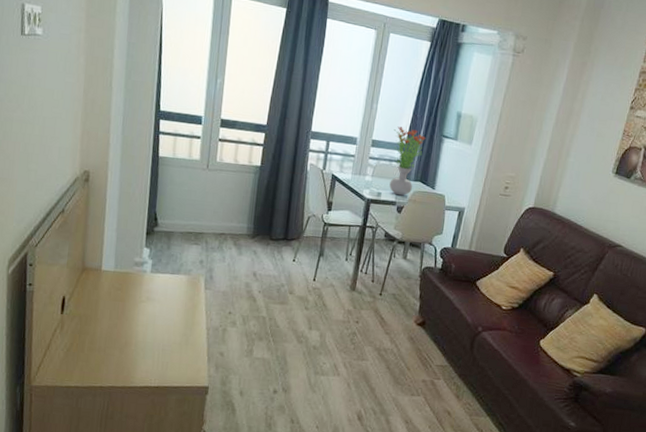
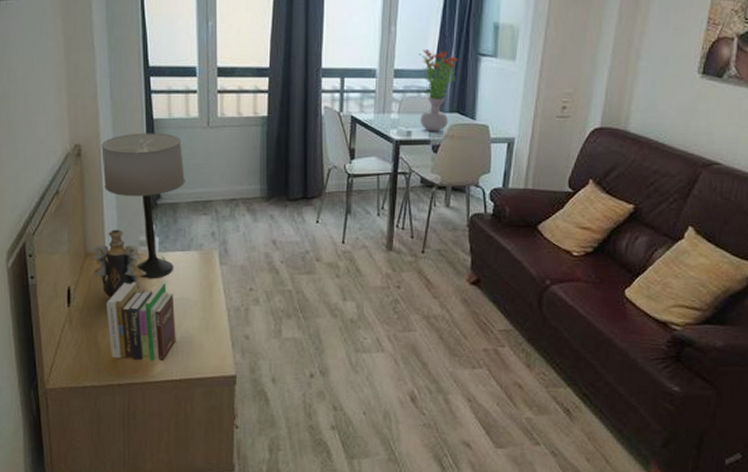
decorative vase: none [88,249,137,310] -> present [92,230,146,299]
books: none [96,297,160,369] -> present [106,282,176,361]
table lamp: none [107,167,182,296] -> present [101,133,185,279]

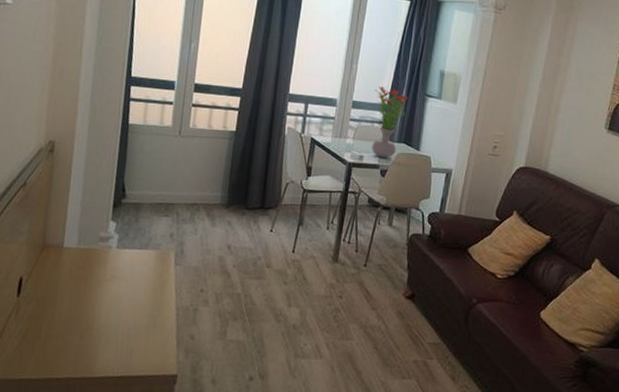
decorative vase: present [92,230,146,299] -> none [48,224,102,292]
table lamp: present [101,133,185,279] -> none [72,135,152,275]
books: present [106,282,176,361] -> none [53,276,125,357]

